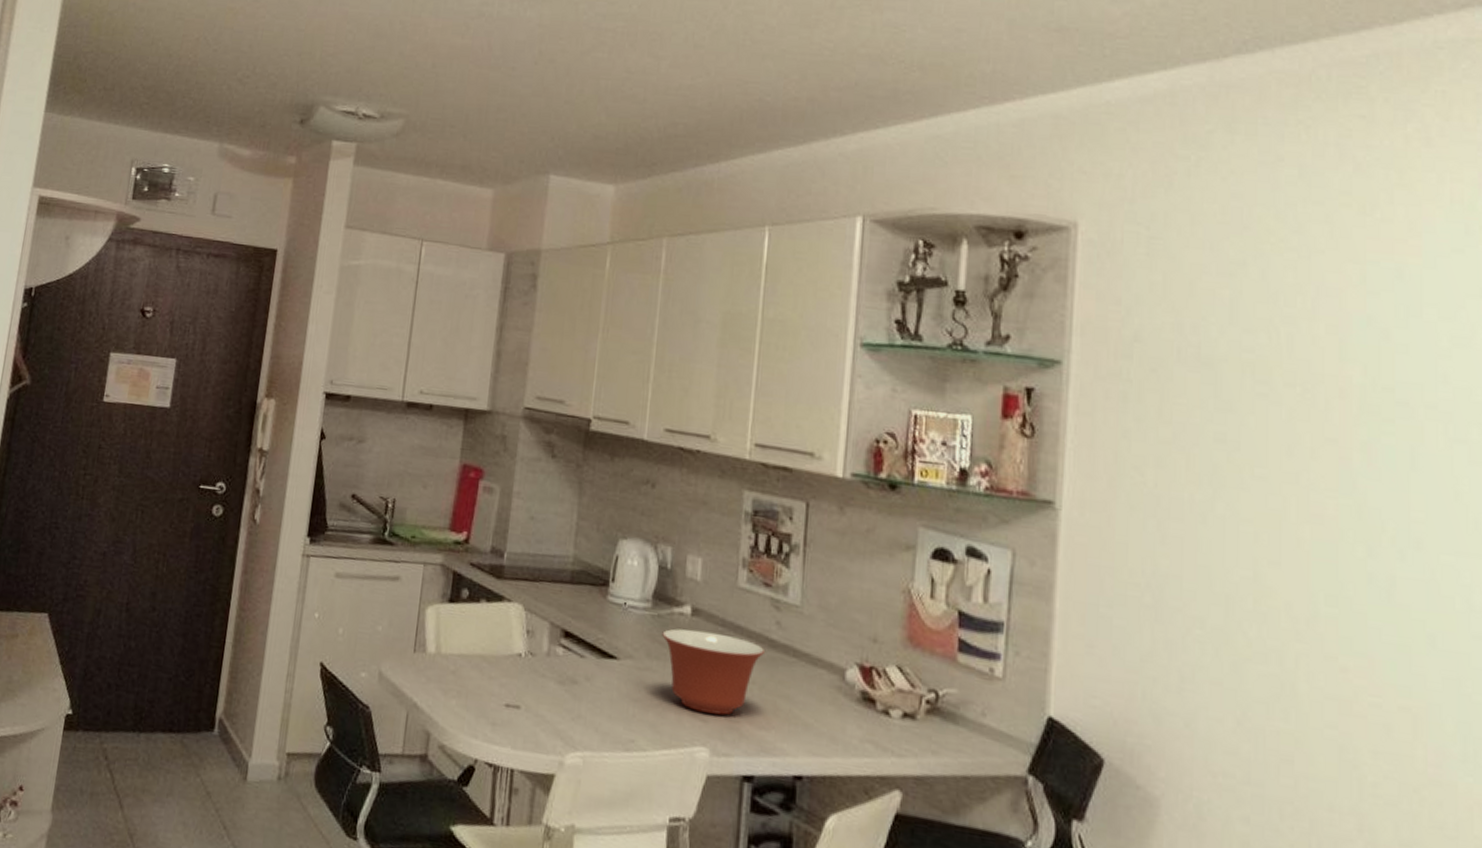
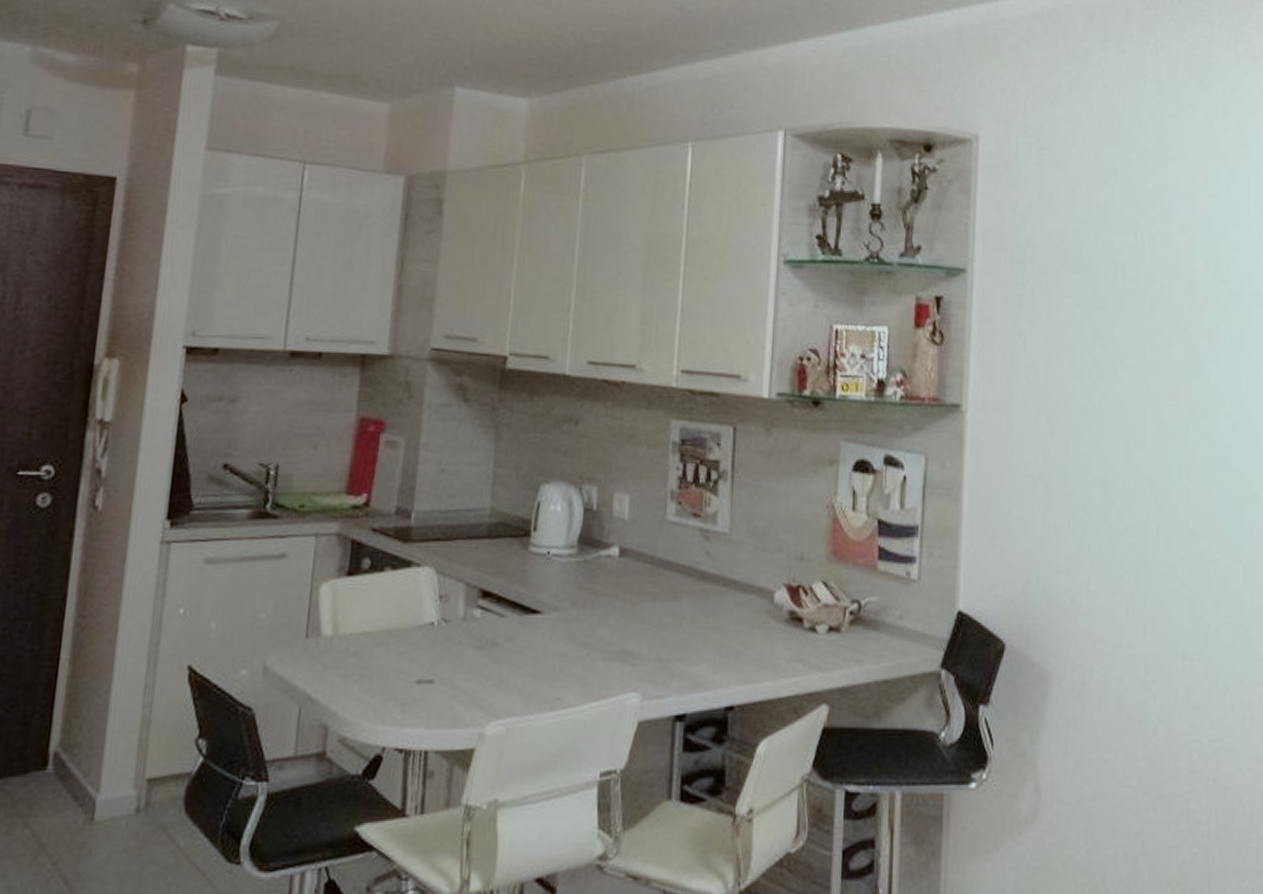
mixing bowl: present [662,628,764,715] -> none [589,571,694,656]

